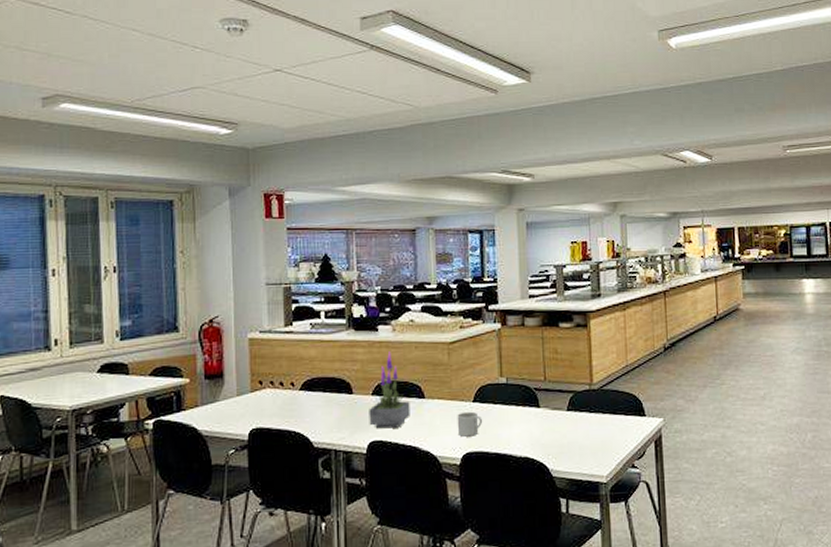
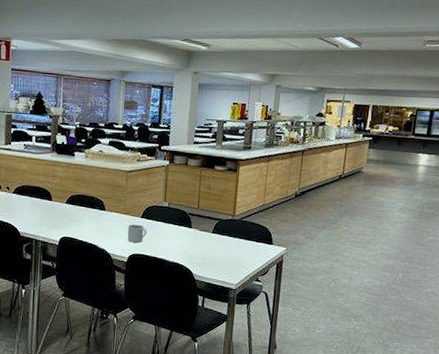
potted plant: present [369,351,410,429] -> none [62,172,94,230]

